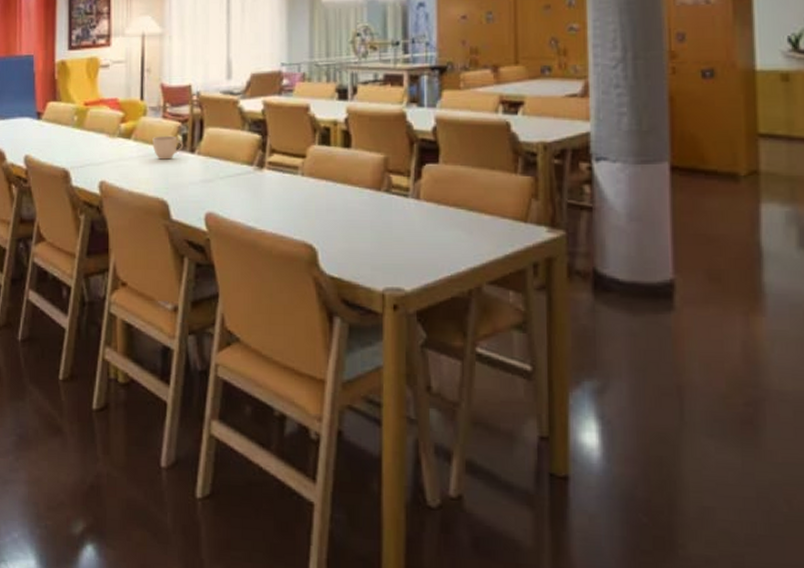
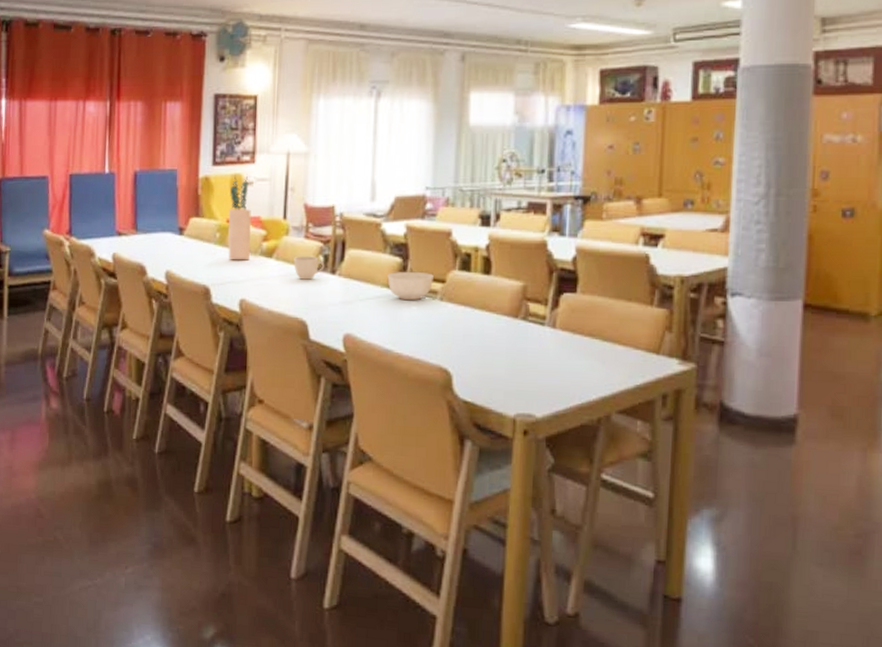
vase: none [85,57,109,143] -> present [228,174,252,261]
bowl: none [247,147,293,177] -> present [387,271,433,301]

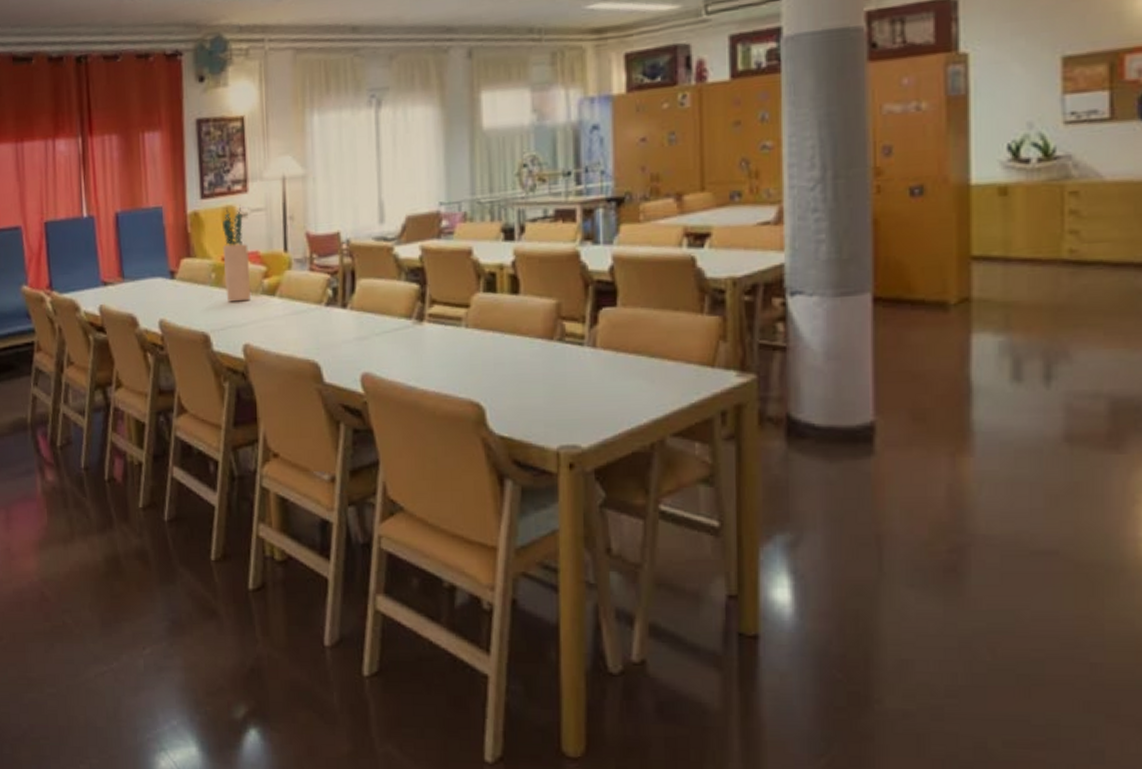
cup: present [294,256,325,280] -> none [299,290,334,317]
bowl: present [387,271,433,301] -> none [404,297,456,331]

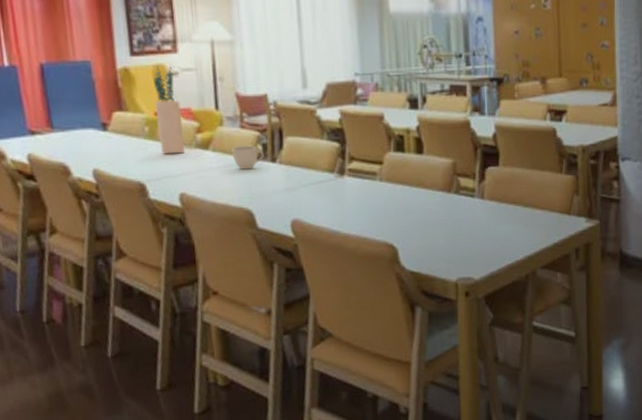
cup: none [299,290,334,317] -> present [231,145,265,170]

